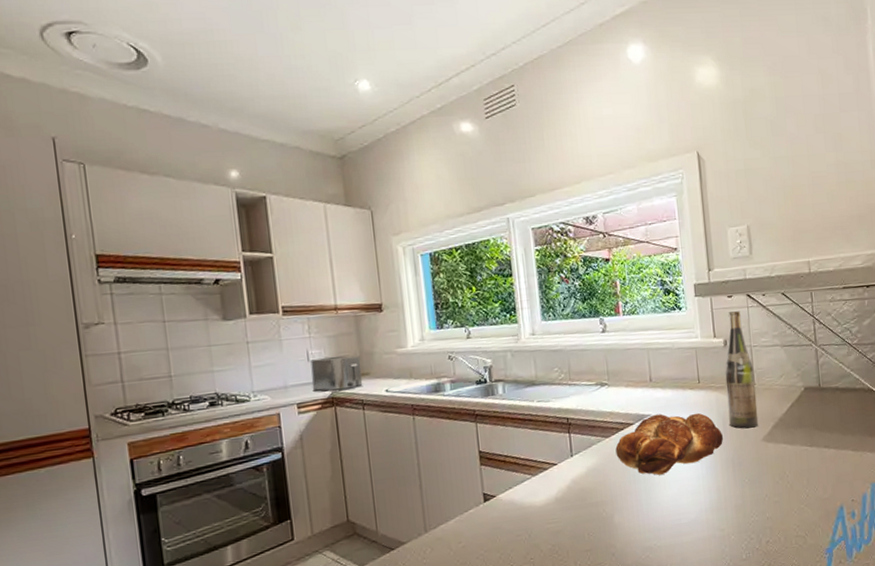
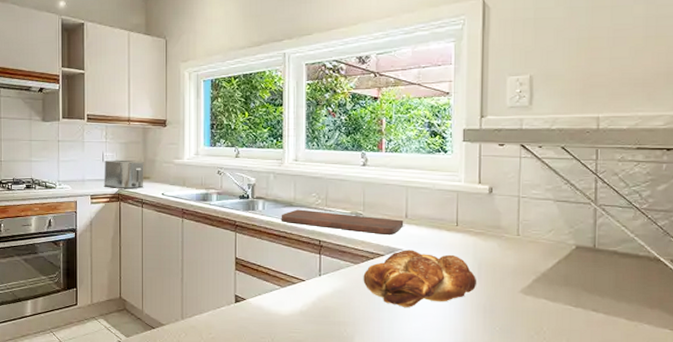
cutting board: none [523,384,649,404] -> present [281,209,404,235]
wine bottle: present [724,311,759,429] -> none [485,160,520,278]

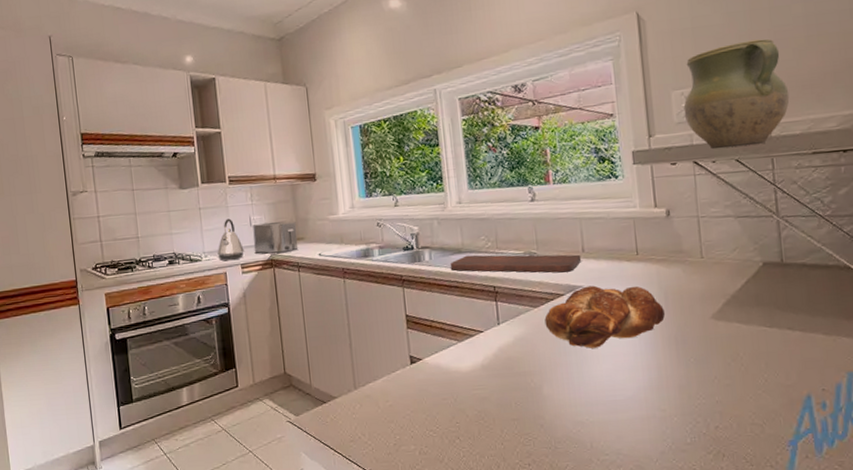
kettle: none [70,153,95,191] -> present [217,218,244,261]
ceramic jug: none [517,35,621,135] -> present [683,38,790,150]

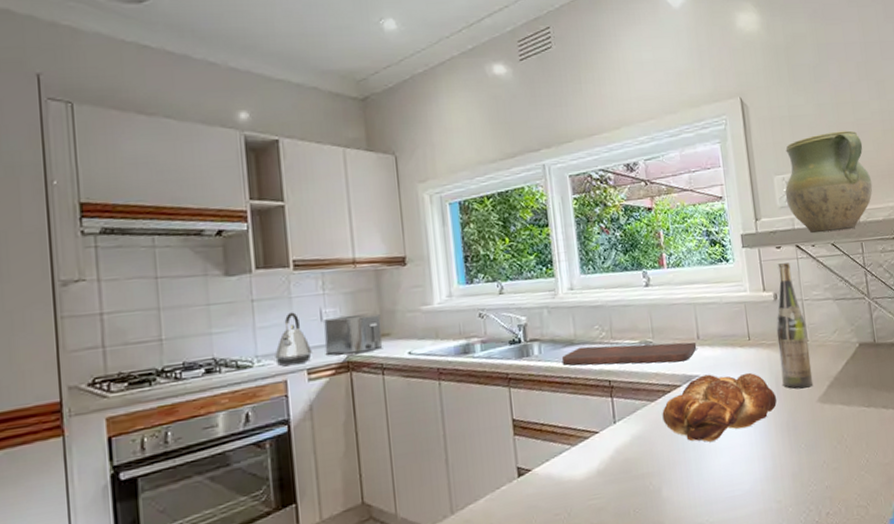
wine bottle: none [667,179,707,305] -> present [775,263,814,389]

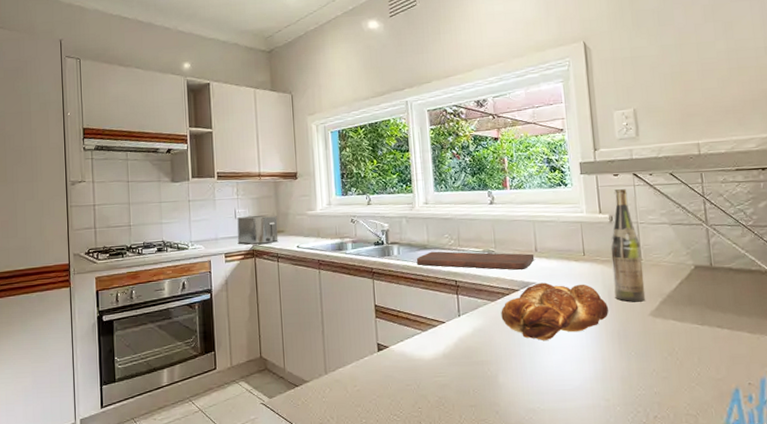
kettle: present [275,312,312,367] -> none [203,211,228,250]
ceramic jug: present [785,130,873,234] -> none [624,69,716,164]

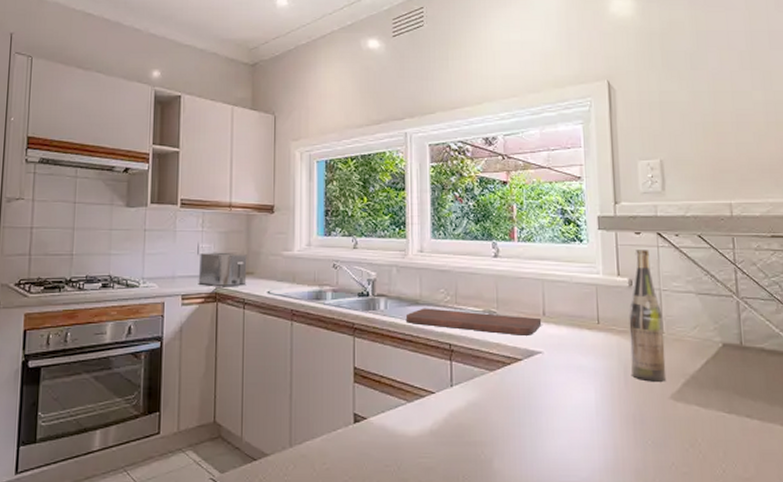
bread loaf: present [501,282,609,340] -> none [500,352,624,421]

